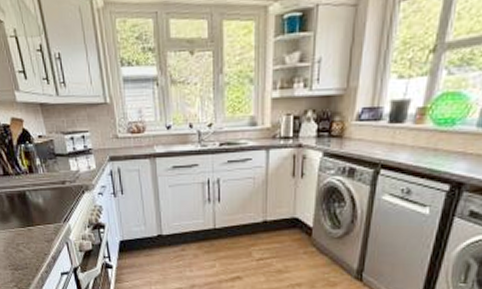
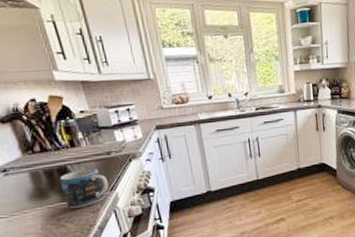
mug: none [19,196,63,235] -> present [59,168,109,208]

